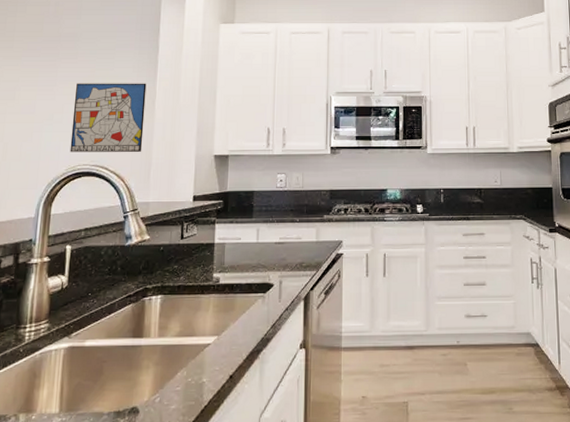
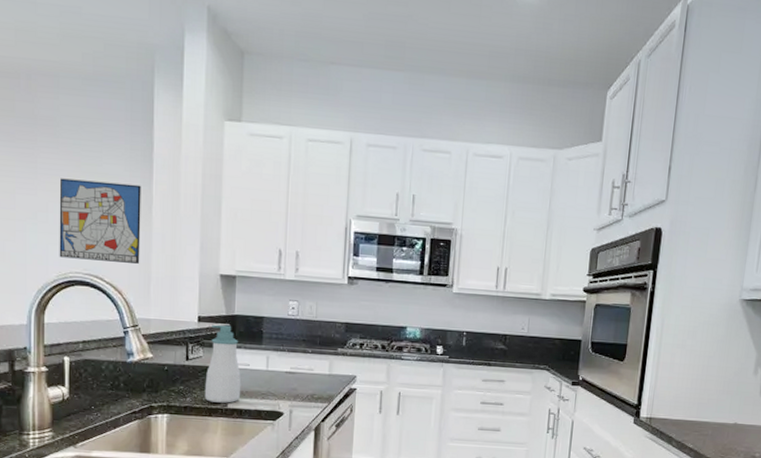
soap bottle: none [197,202,233,279] -> present [204,324,241,403]

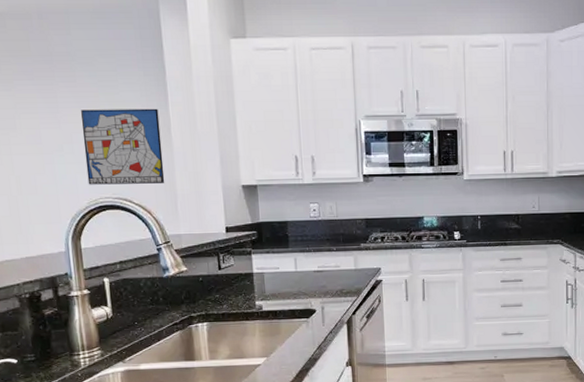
soap bottle: present [204,324,241,403] -> none [239,233,274,307]

